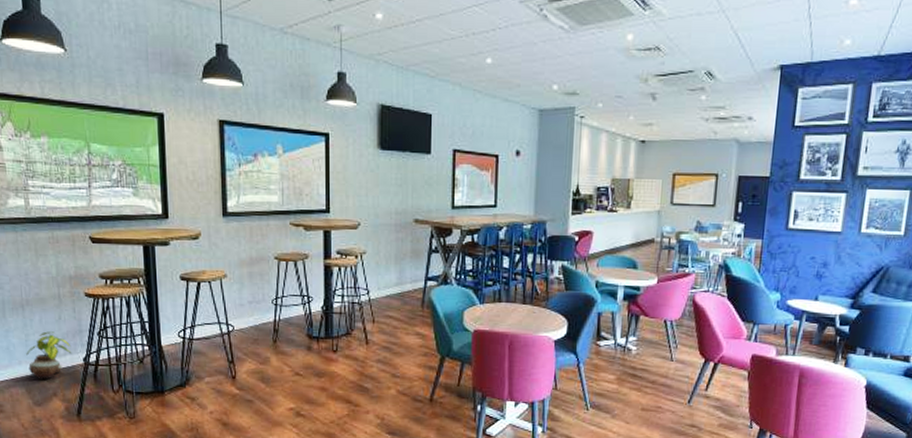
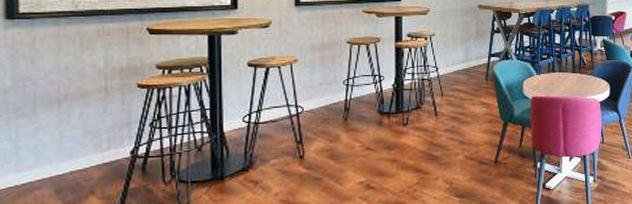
potted plant: present [26,331,72,380] -> none [59,126,117,178]

